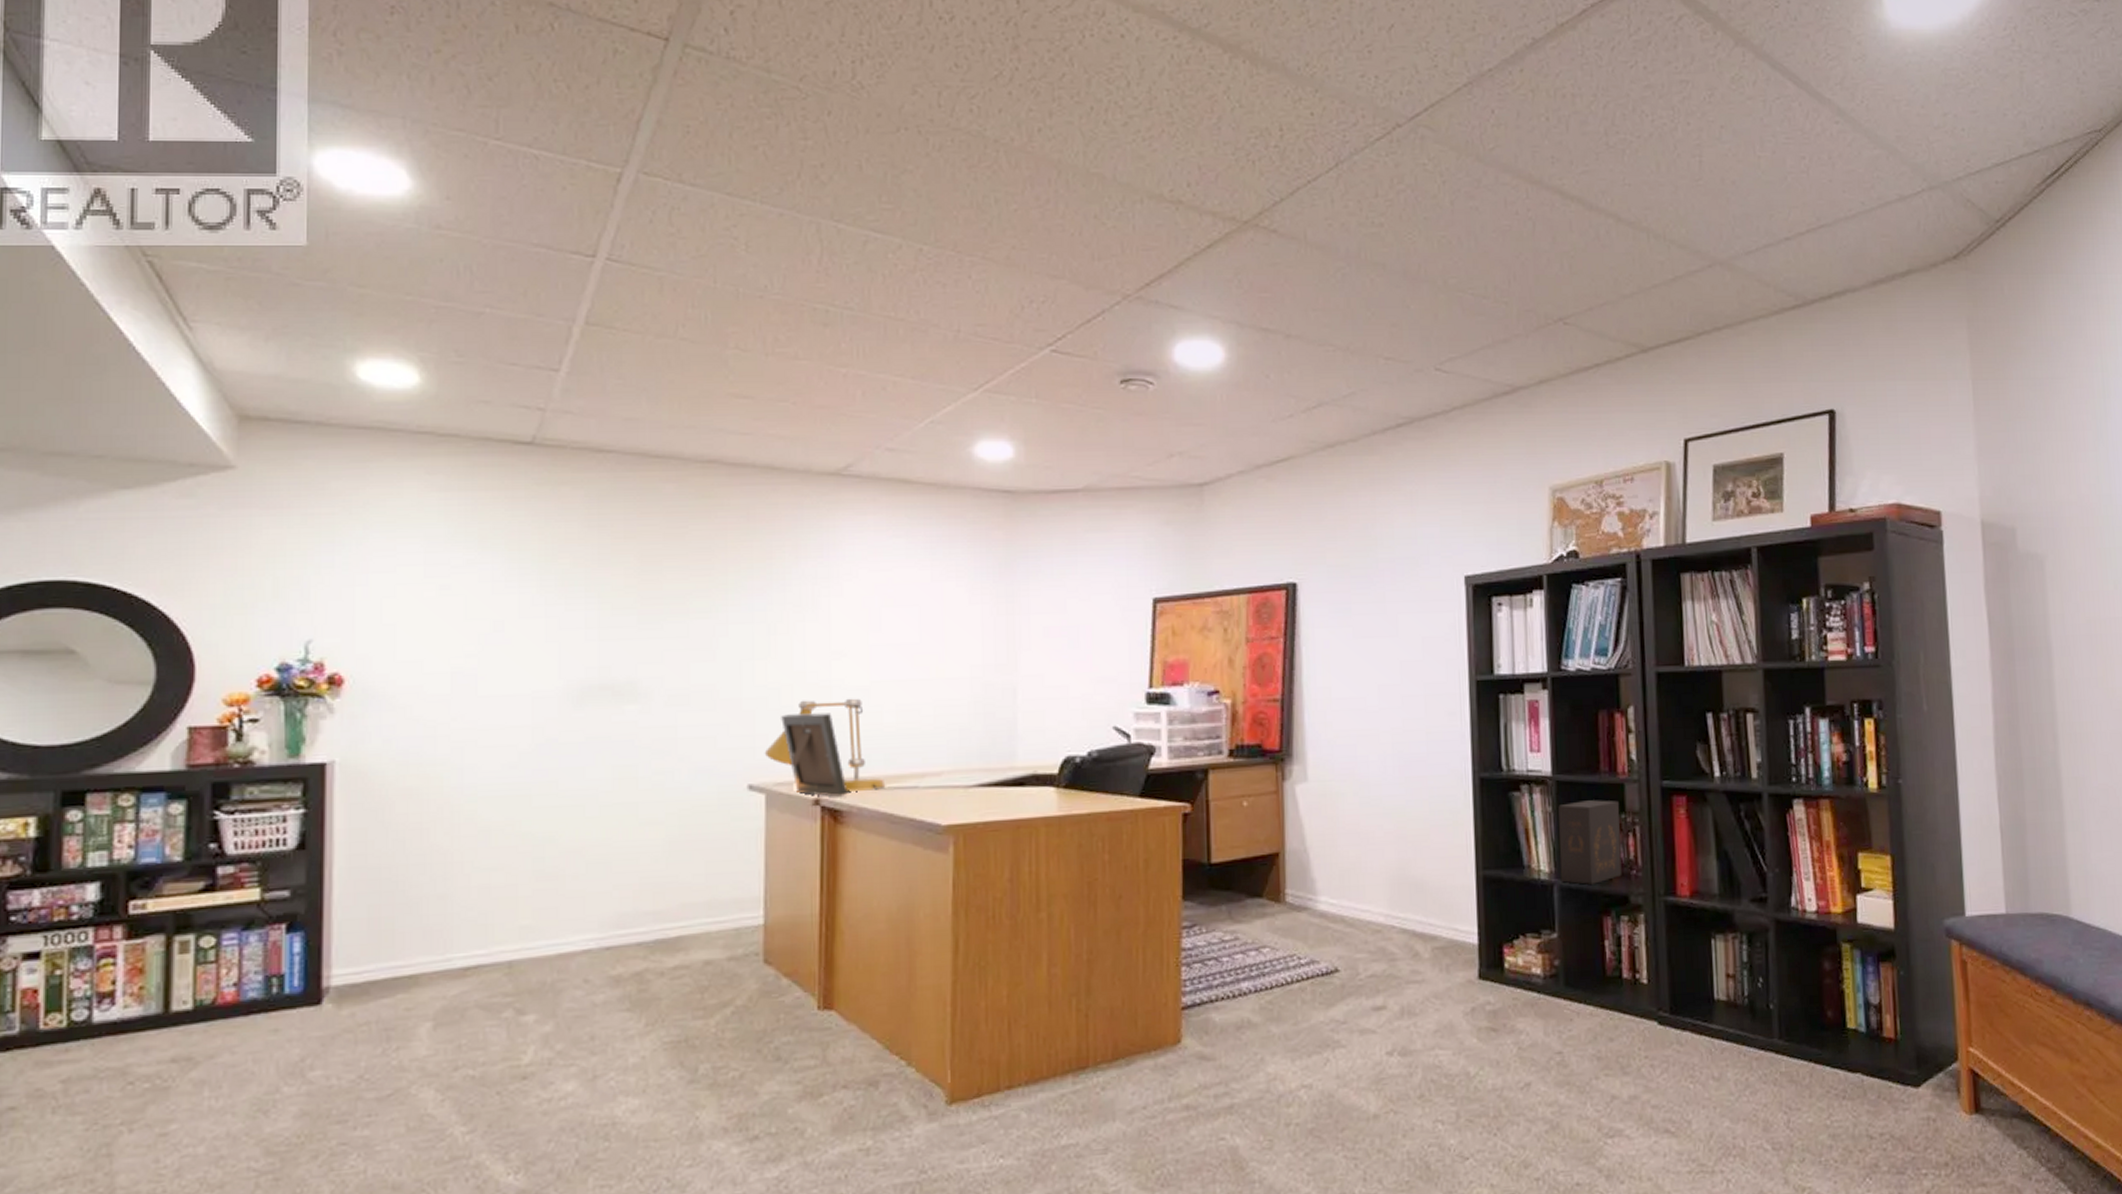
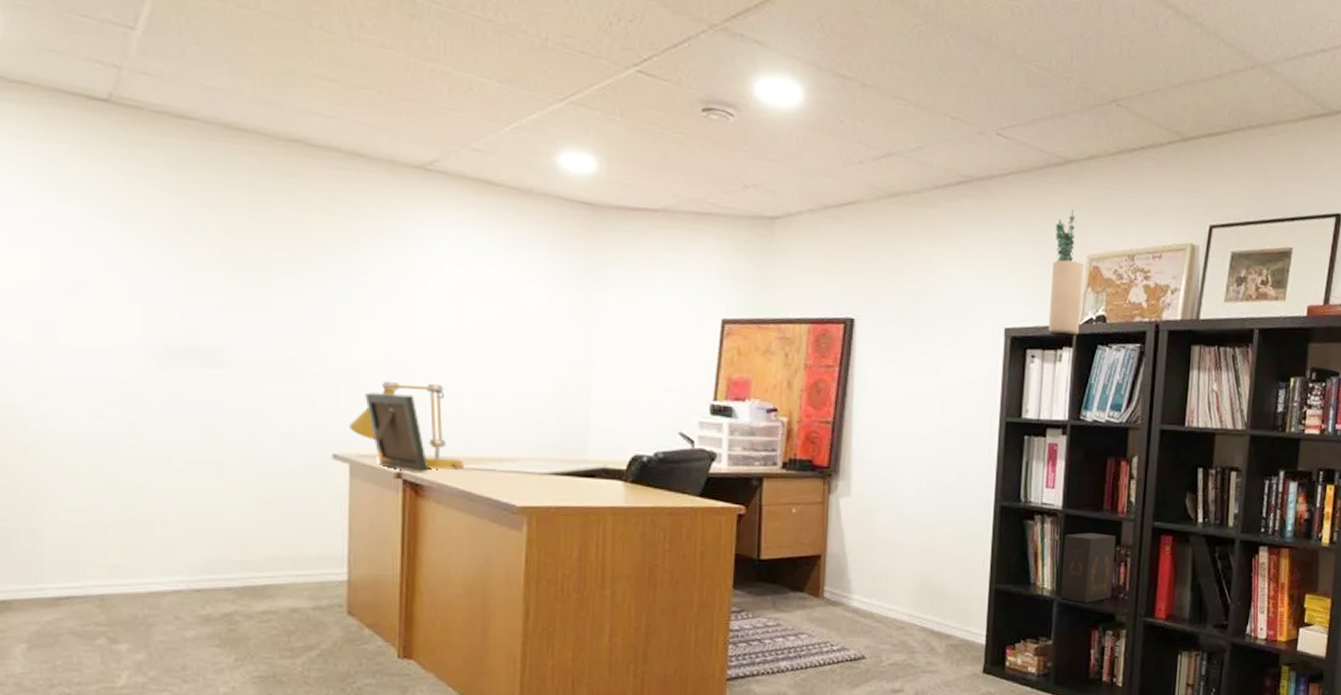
vase: none [1509,439,1550,579] -> present [1048,210,1085,337]

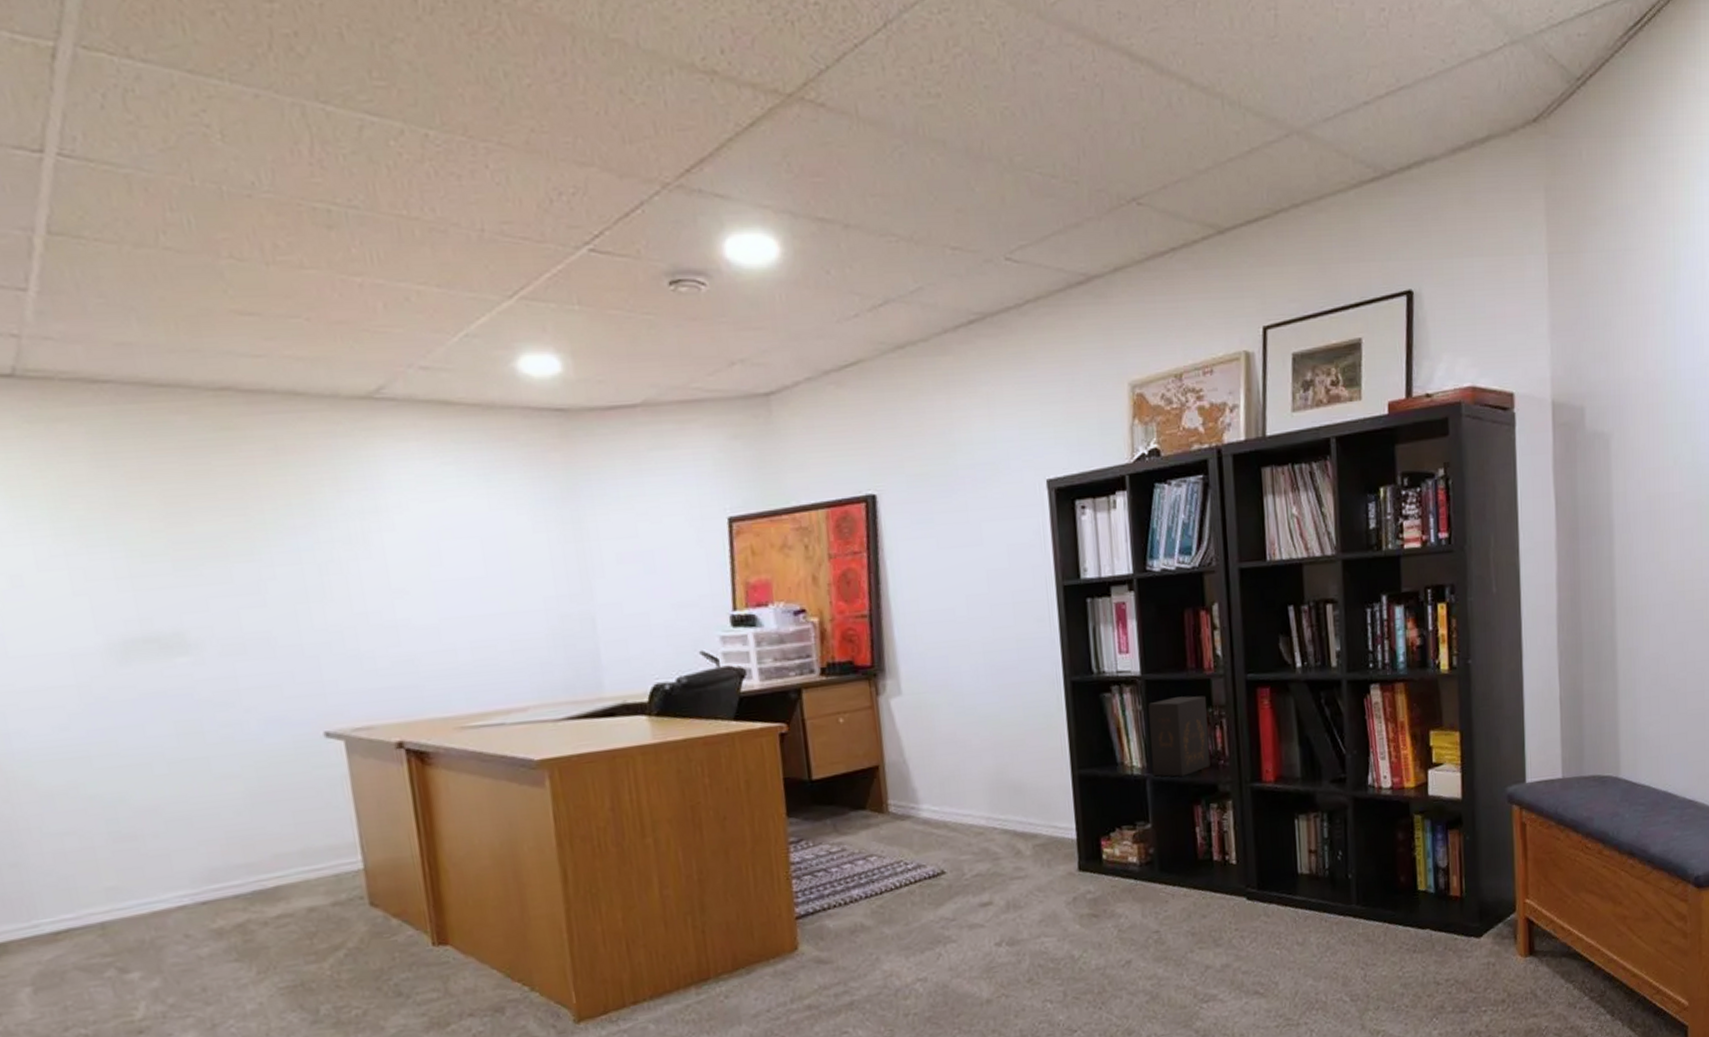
table lamp: present [348,381,465,470] -> none [336,637,471,733]
picture frame: present [365,392,429,472] -> none [348,654,432,739]
vase: present [1048,210,1085,337] -> none [1087,333,1132,480]

